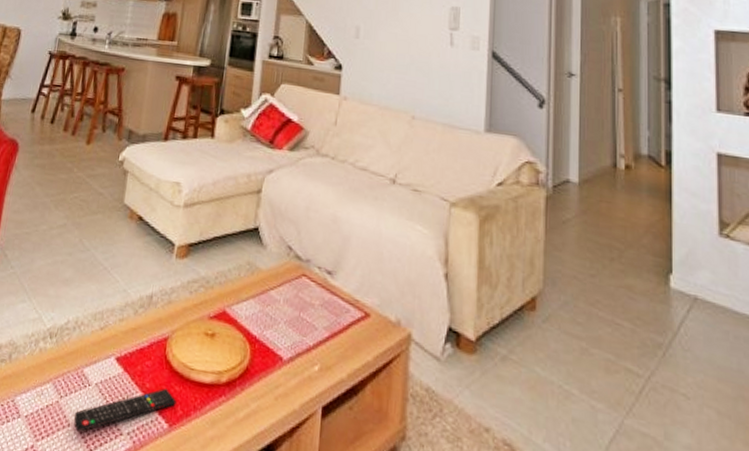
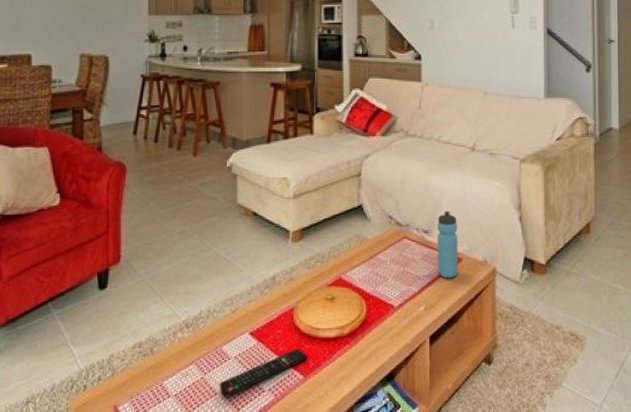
water bottle: none [339,250,368,336] -> present [437,211,458,278]

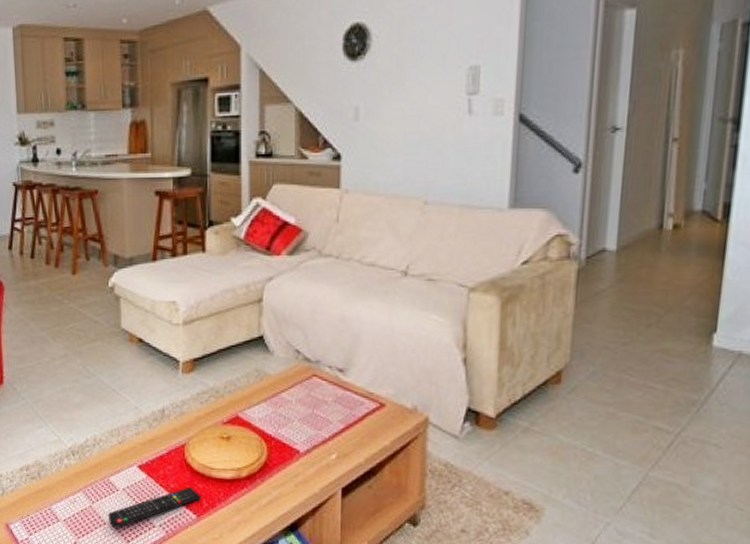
water bottle: present [437,211,458,278] -> none [354,347,381,425]

